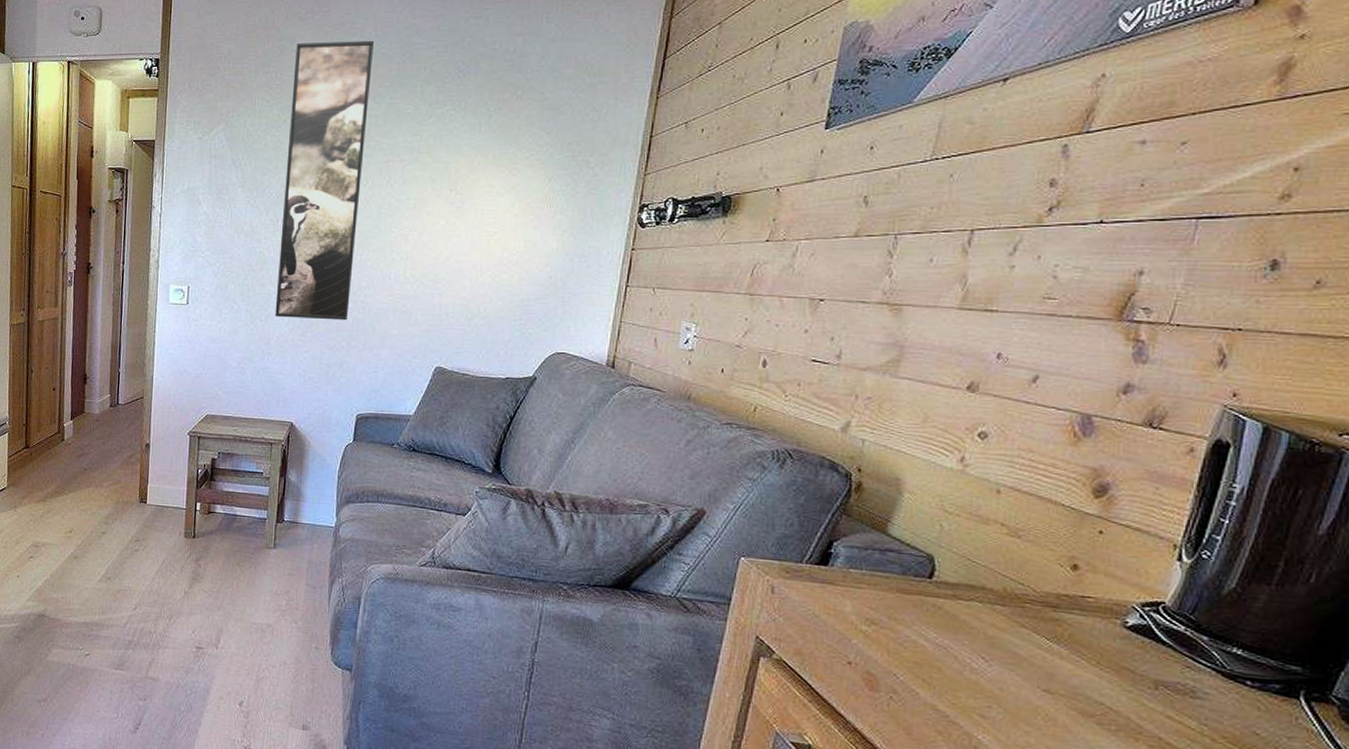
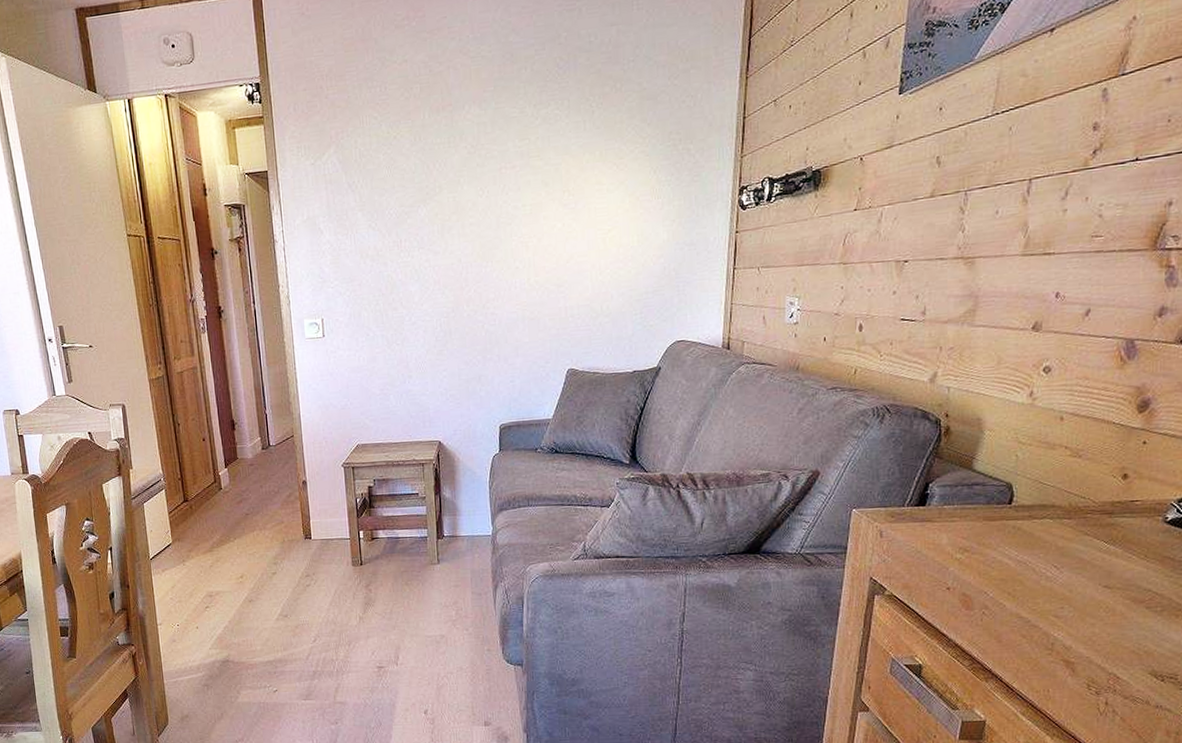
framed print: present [275,40,374,321] -> none [396,43,481,340]

